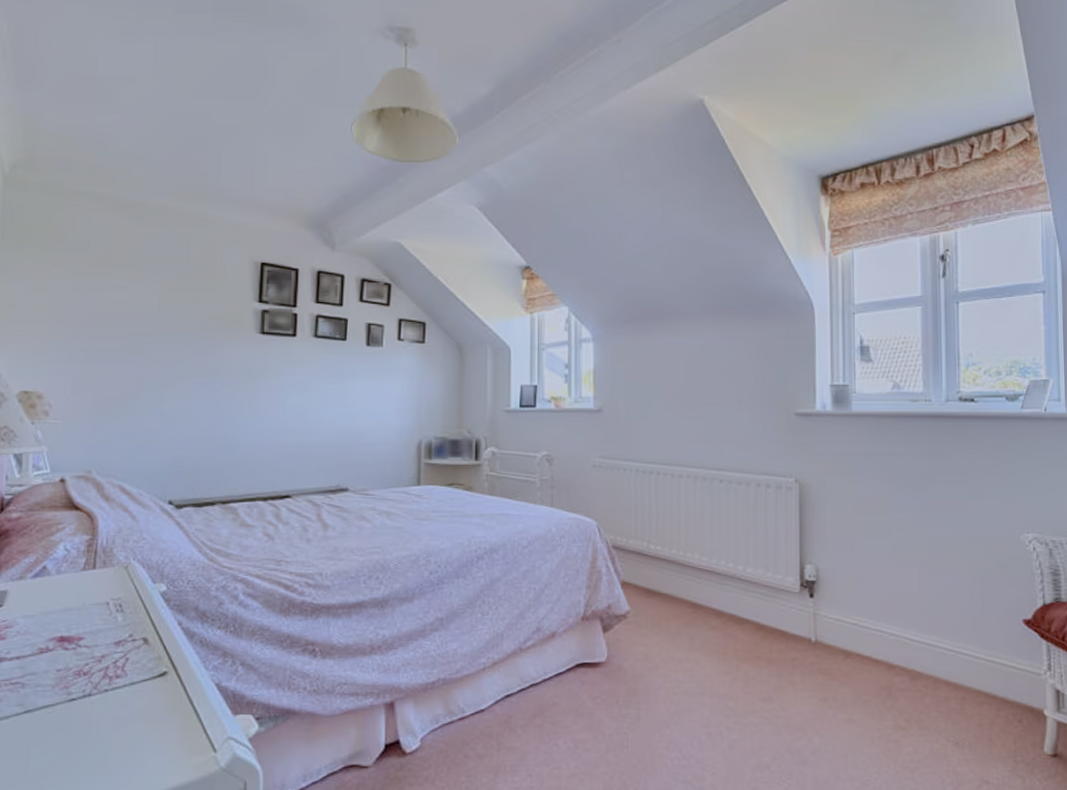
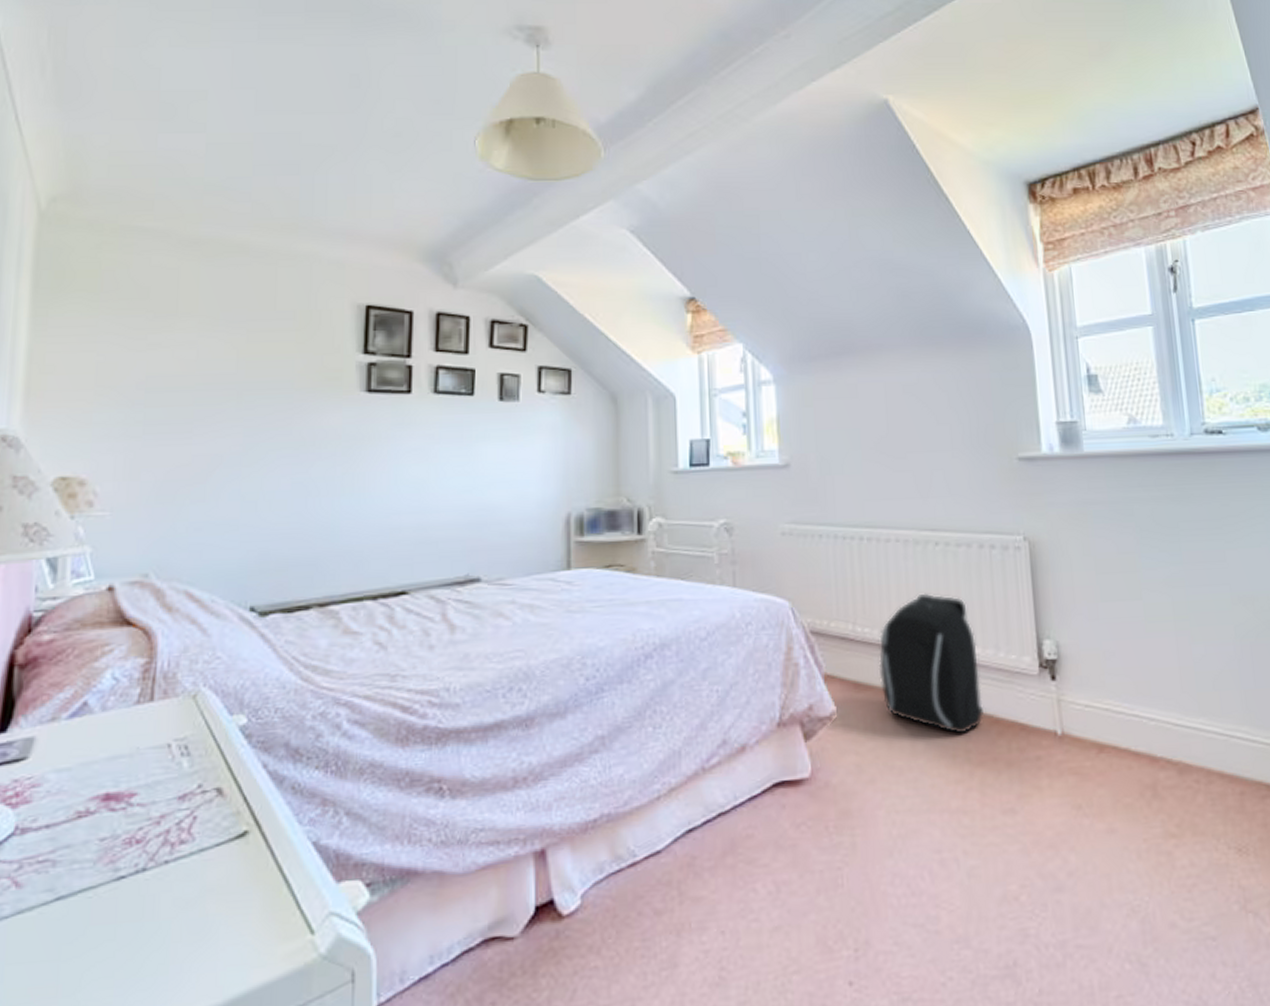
backpack: none [668,521,751,636] -> present [879,593,983,734]

